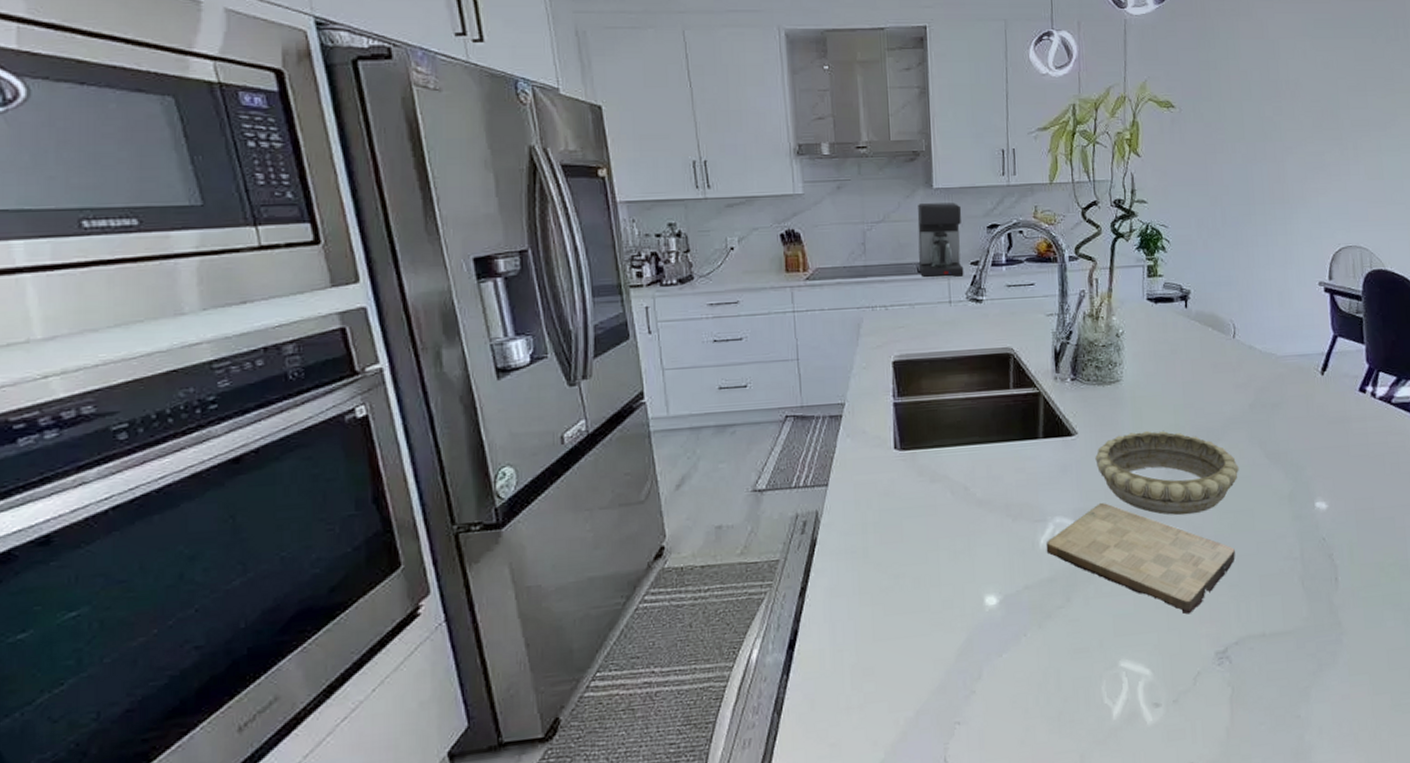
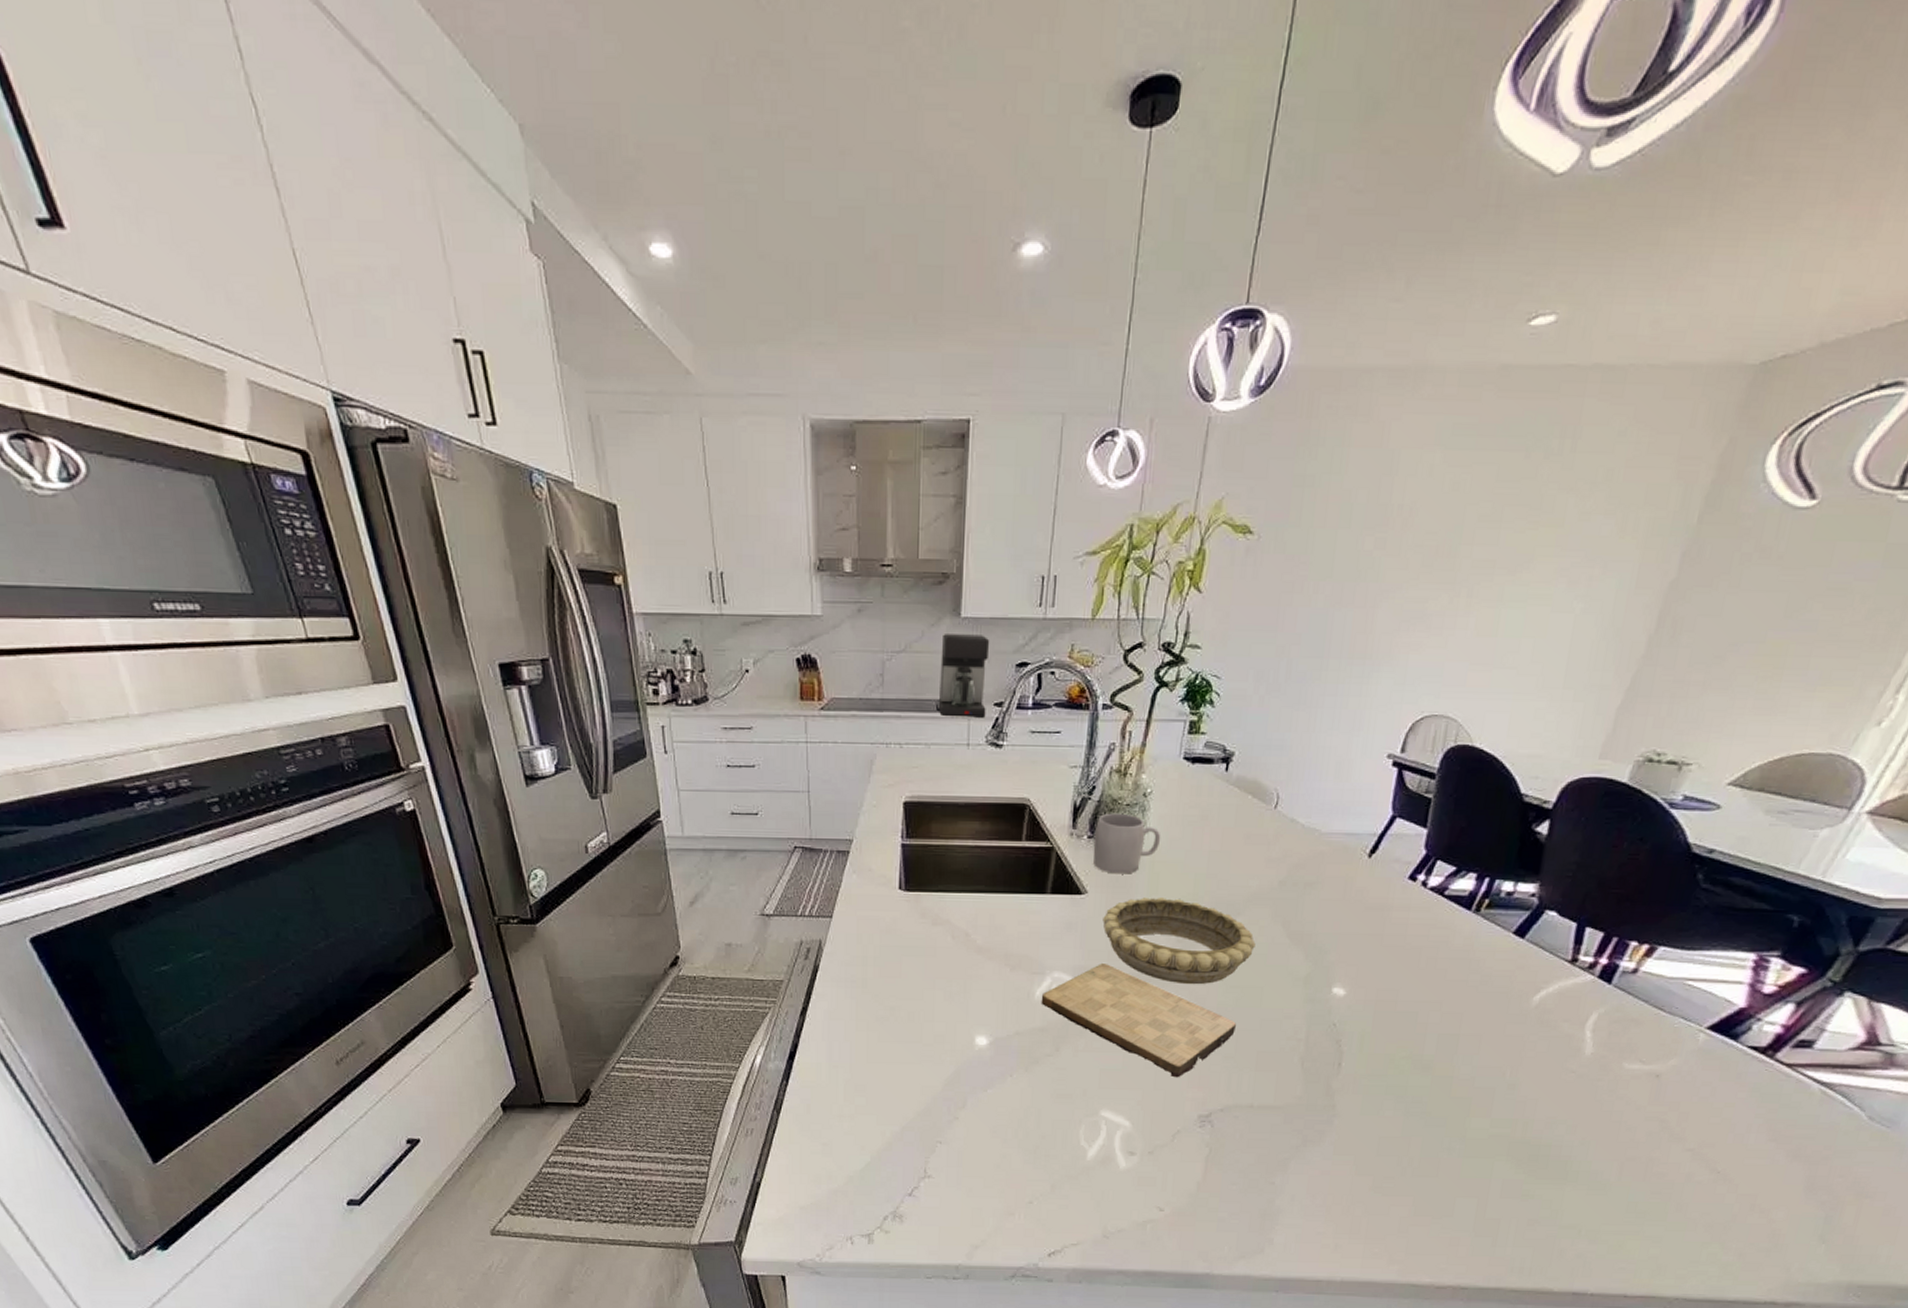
mug: none [1076,354,1138,413] -> present [1093,813,1161,874]

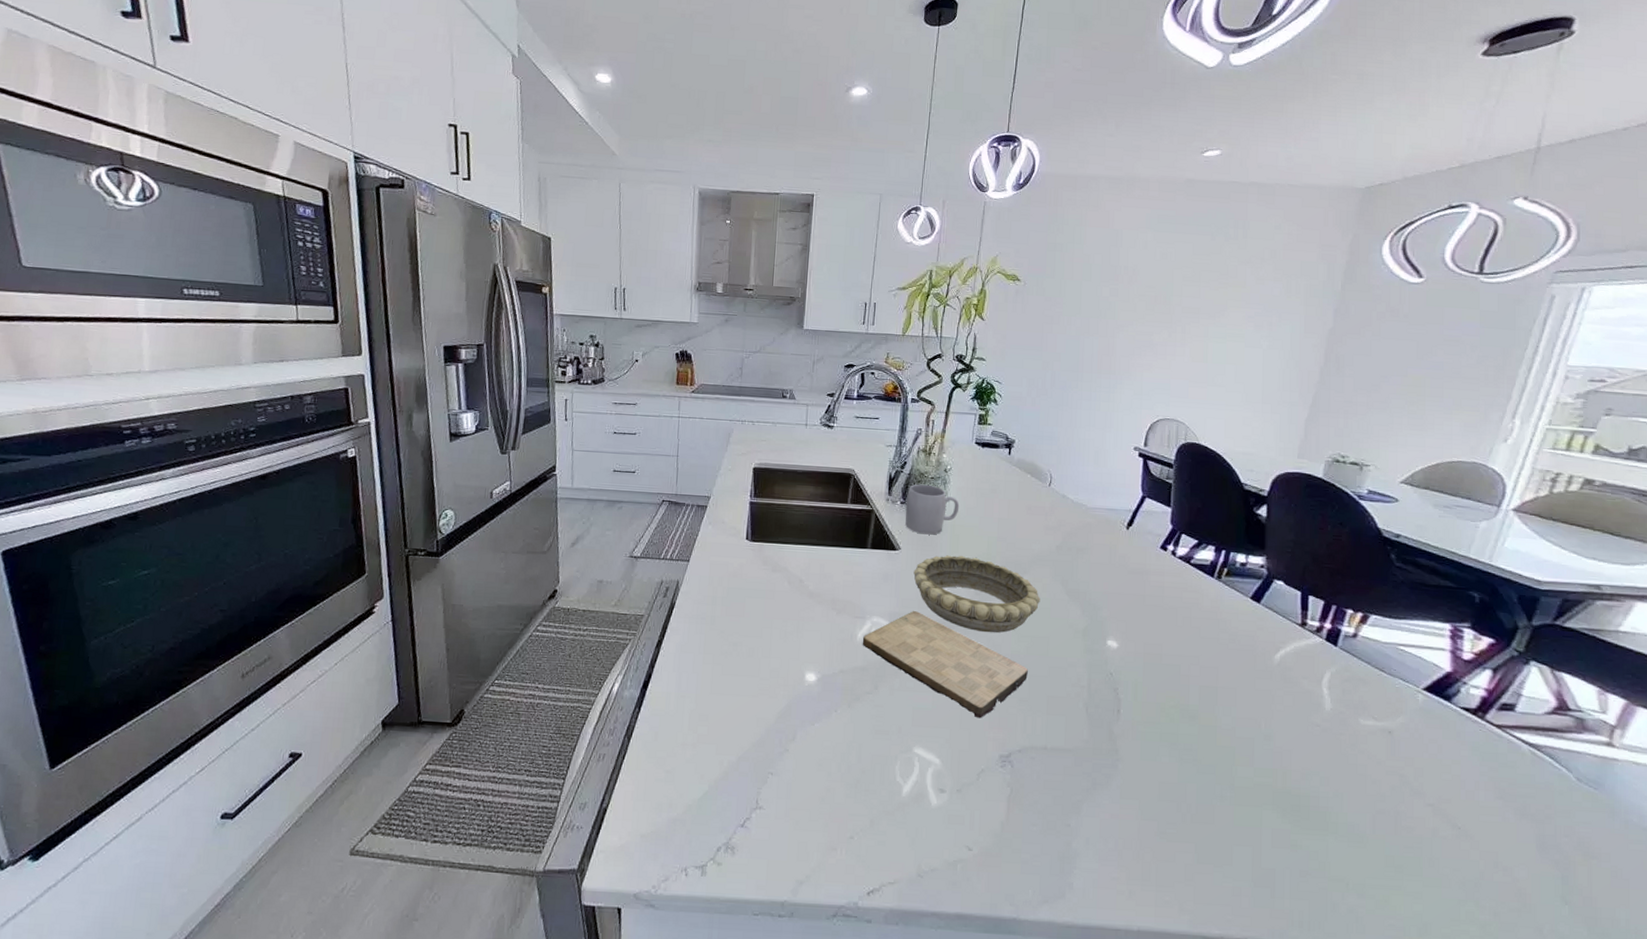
coffee maker: present [938,634,990,718] -> none [783,341,825,405]

